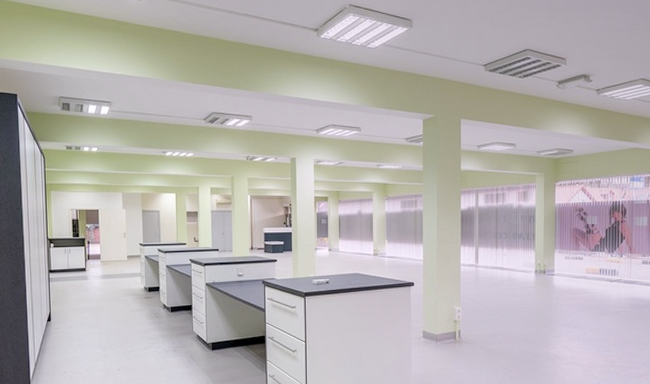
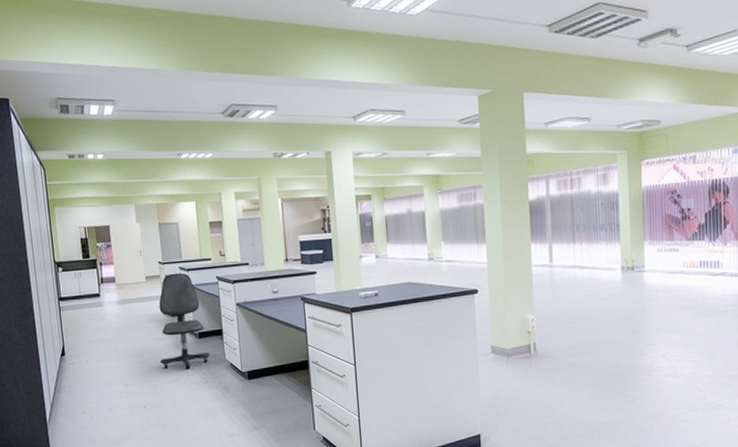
office chair: none [135,254,180,339] -> present [159,273,210,370]

